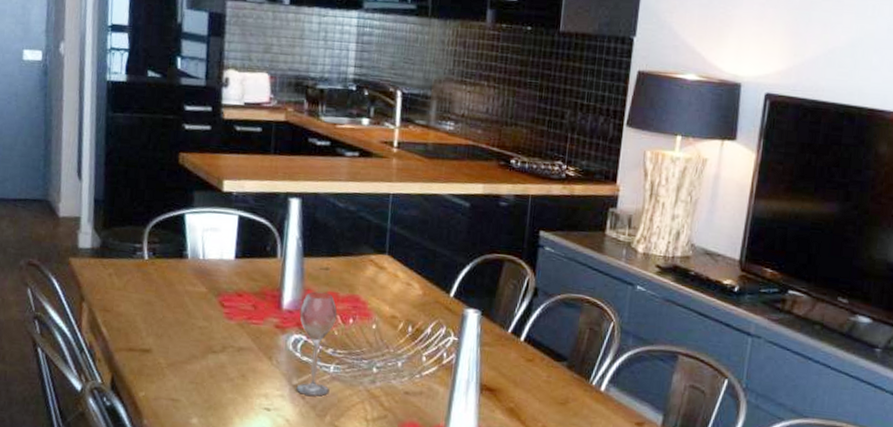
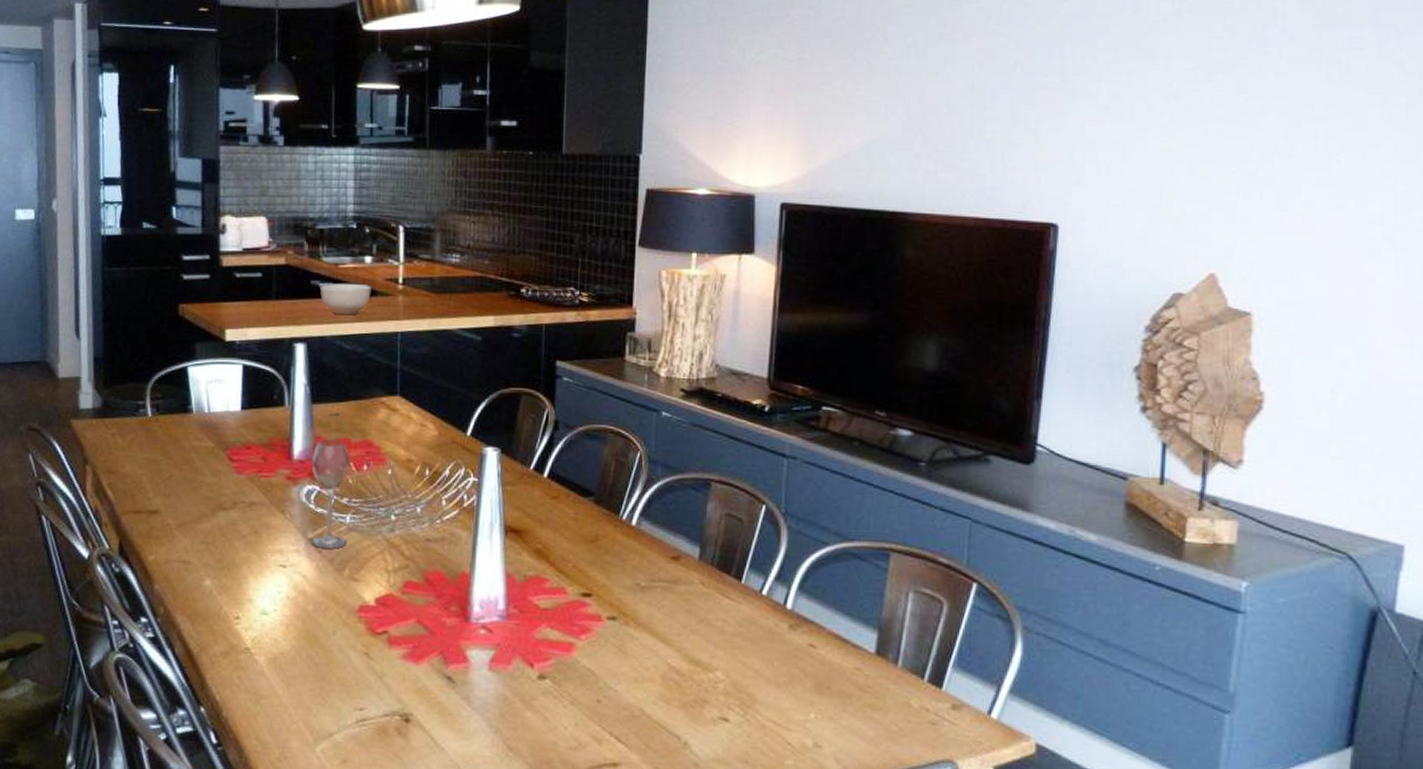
bowl: none [317,142,367,175] -> present [319,283,371,315]

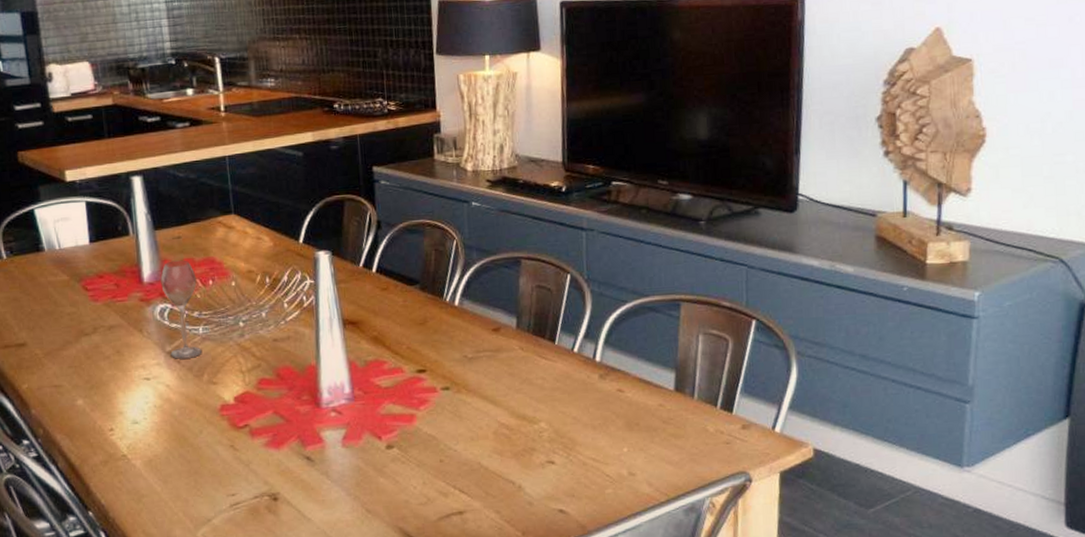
bowl: present [319,283,371,315] -> none [148,115,197,146]

